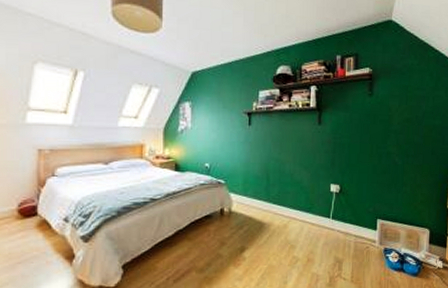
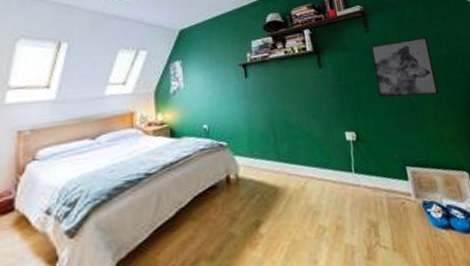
wall art: none [368,107,426,161] -> present [370,37,438,97]

